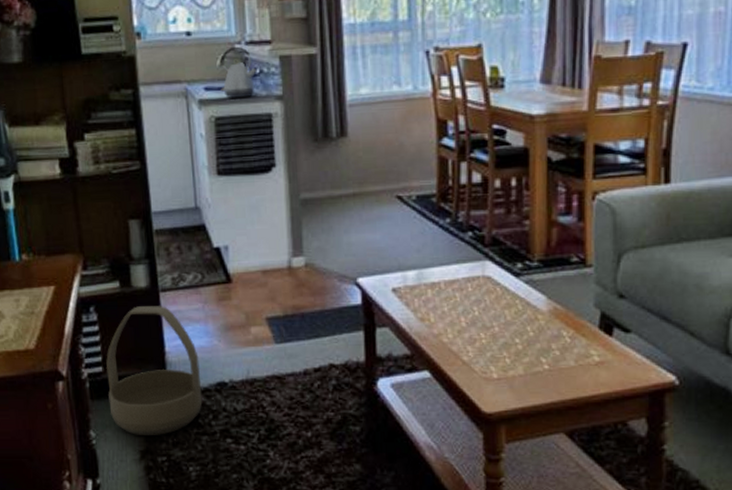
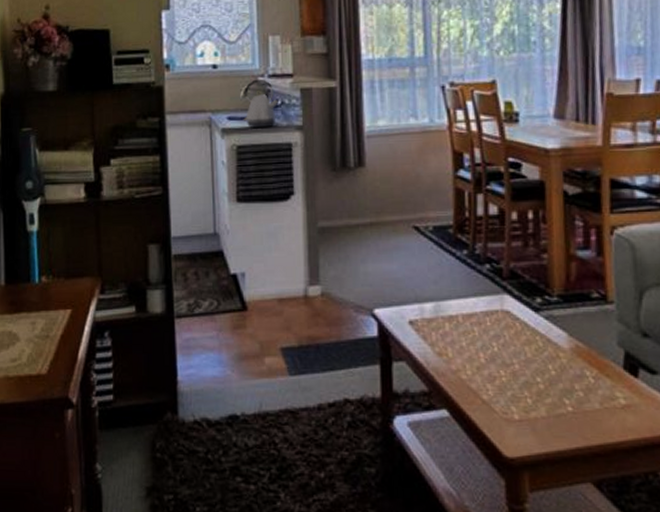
basket: present [106,306,203,436] -> none [117,332,213,472]

